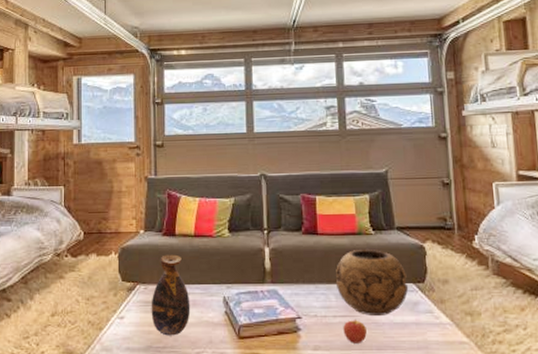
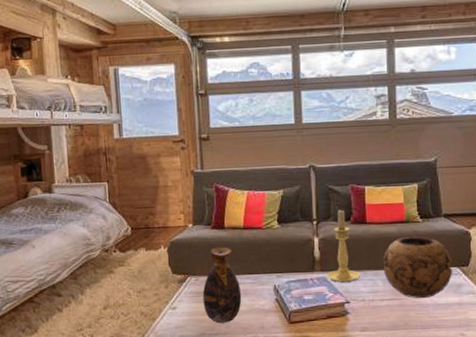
candle holder: none [277,219,313,296] -> present [326,209,361,282]
apple: present [343,320,367,343] -> none [390,302,412,324]

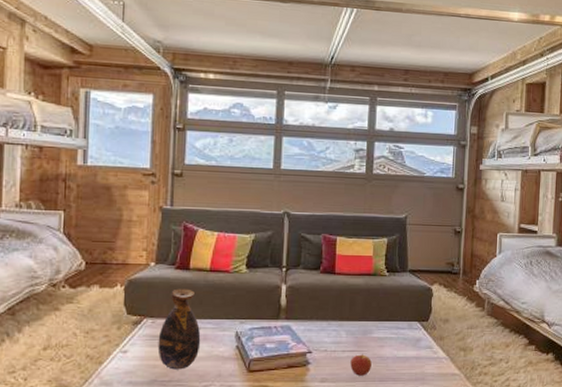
candle holder: present [326,209,361,282] -> none [291,258,326,331]
decorative bowl: present [383,236,453,298] -> none [347,290,414,350]
apple: none [390,302,412,324] -> present [350,354,372,376]

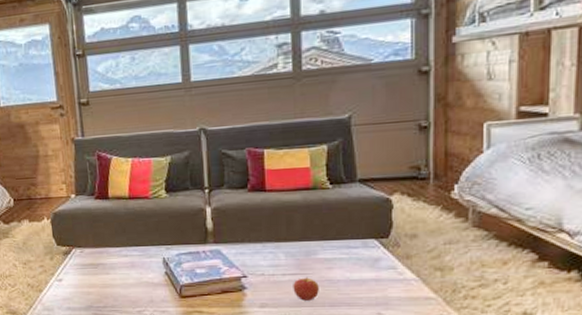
vase: present [157,288,201,370] -> none [88,218,130,296]

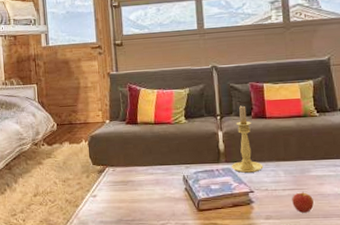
candle holder: none [220,176,260,255] -> present [231,105,263,173]

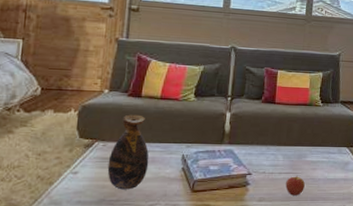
vase: none [119,140,155,210] -> present [107,114,149,190]
candle holder: present [231,105,263,173] -> none [233,89,265,155]

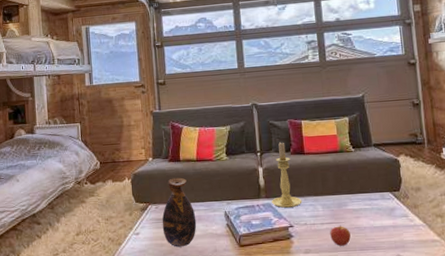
candle holder: none [233,89,265,155] -> present [271,142,302,208]

